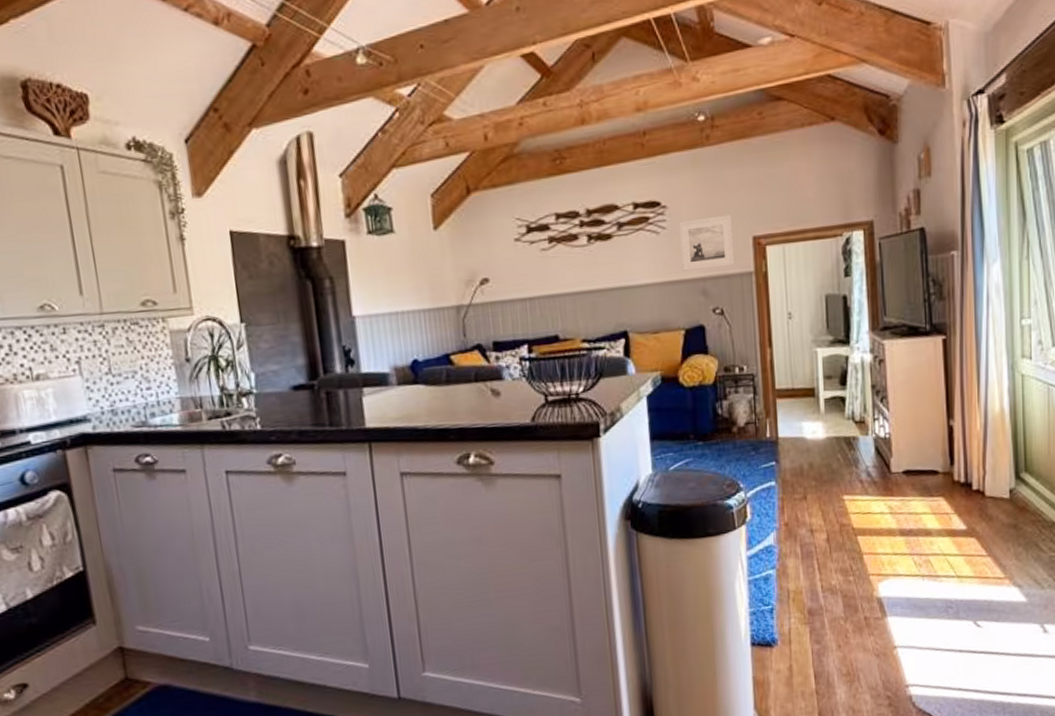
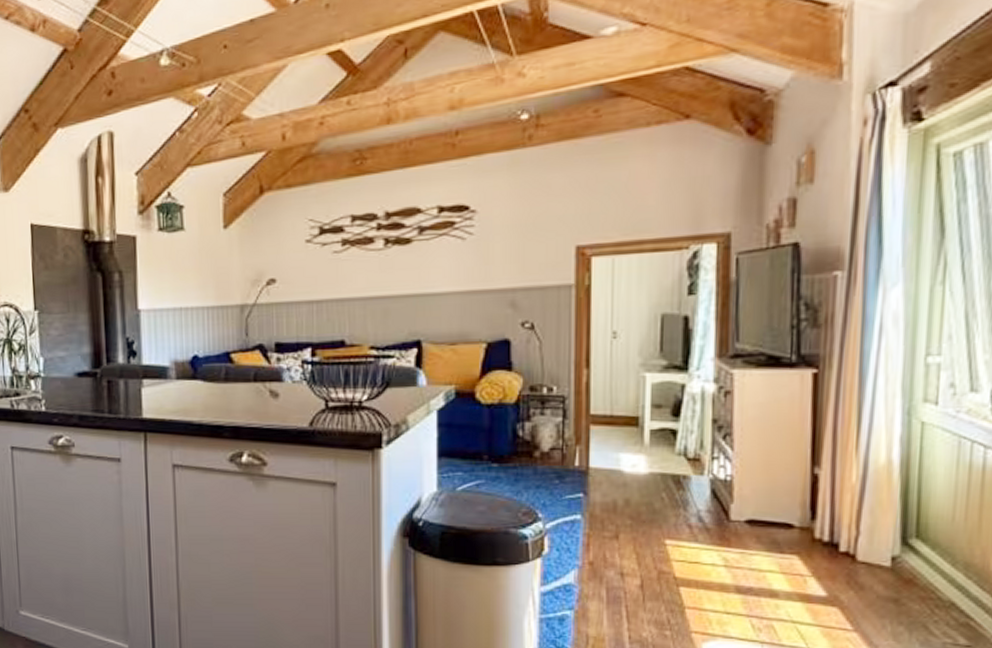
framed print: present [679,215,735,271] -> none [489,221,552,281]

